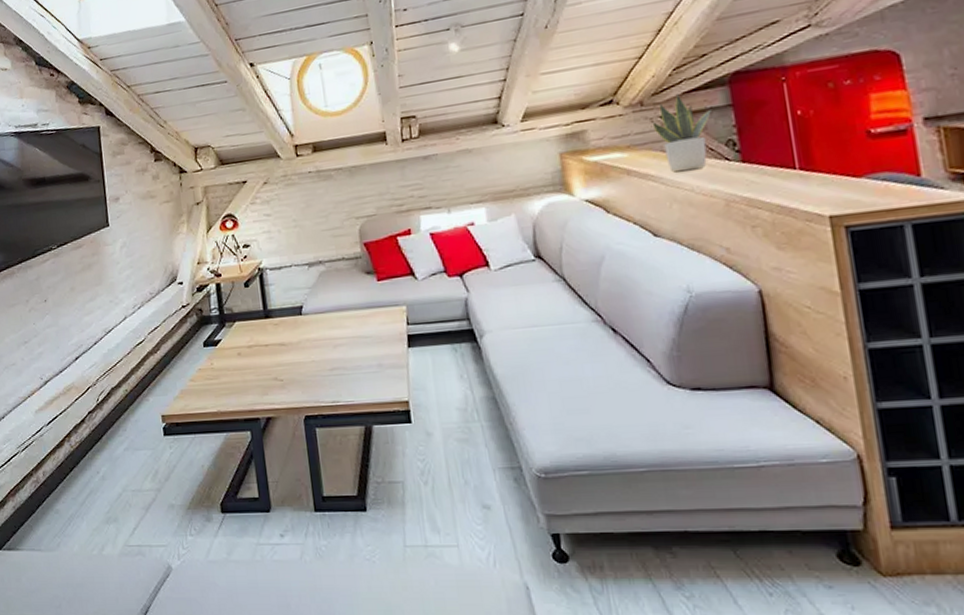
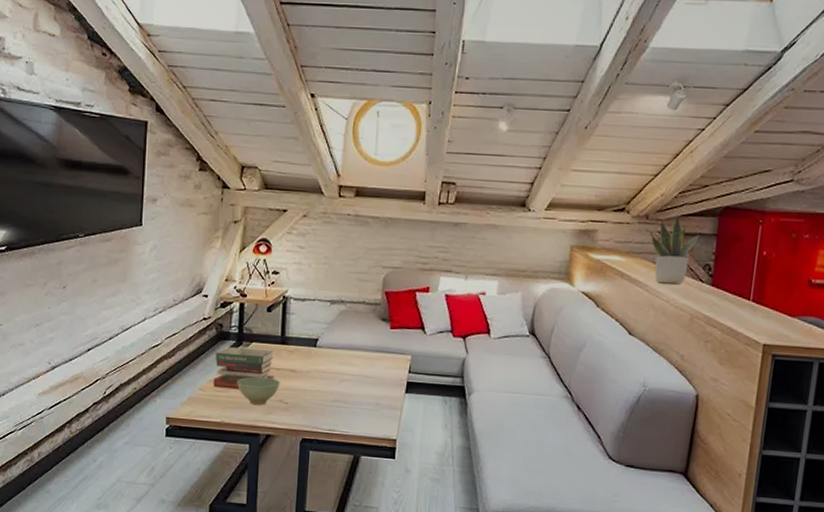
books: none [200,327,265,376] -> present [213,347,275,390]
bowl: none [226,356,272,387] -> present [236,377,280,405]

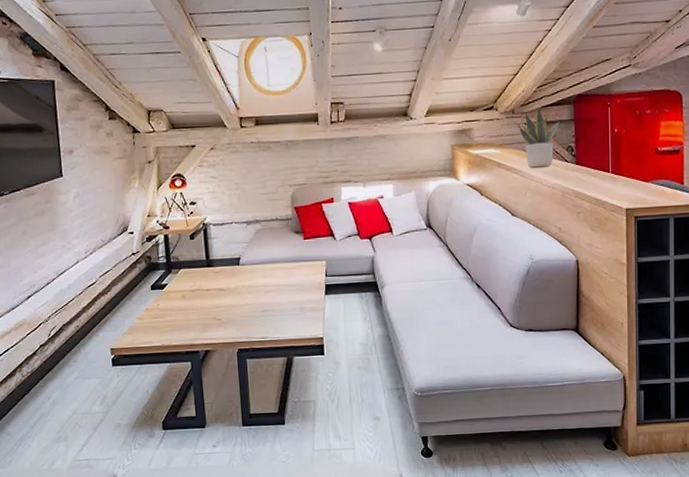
books: present [213,347,275,390] -> none [148,274,206,315]
bowl: present [236,377,280,405] -> none [171,299,211,325]

